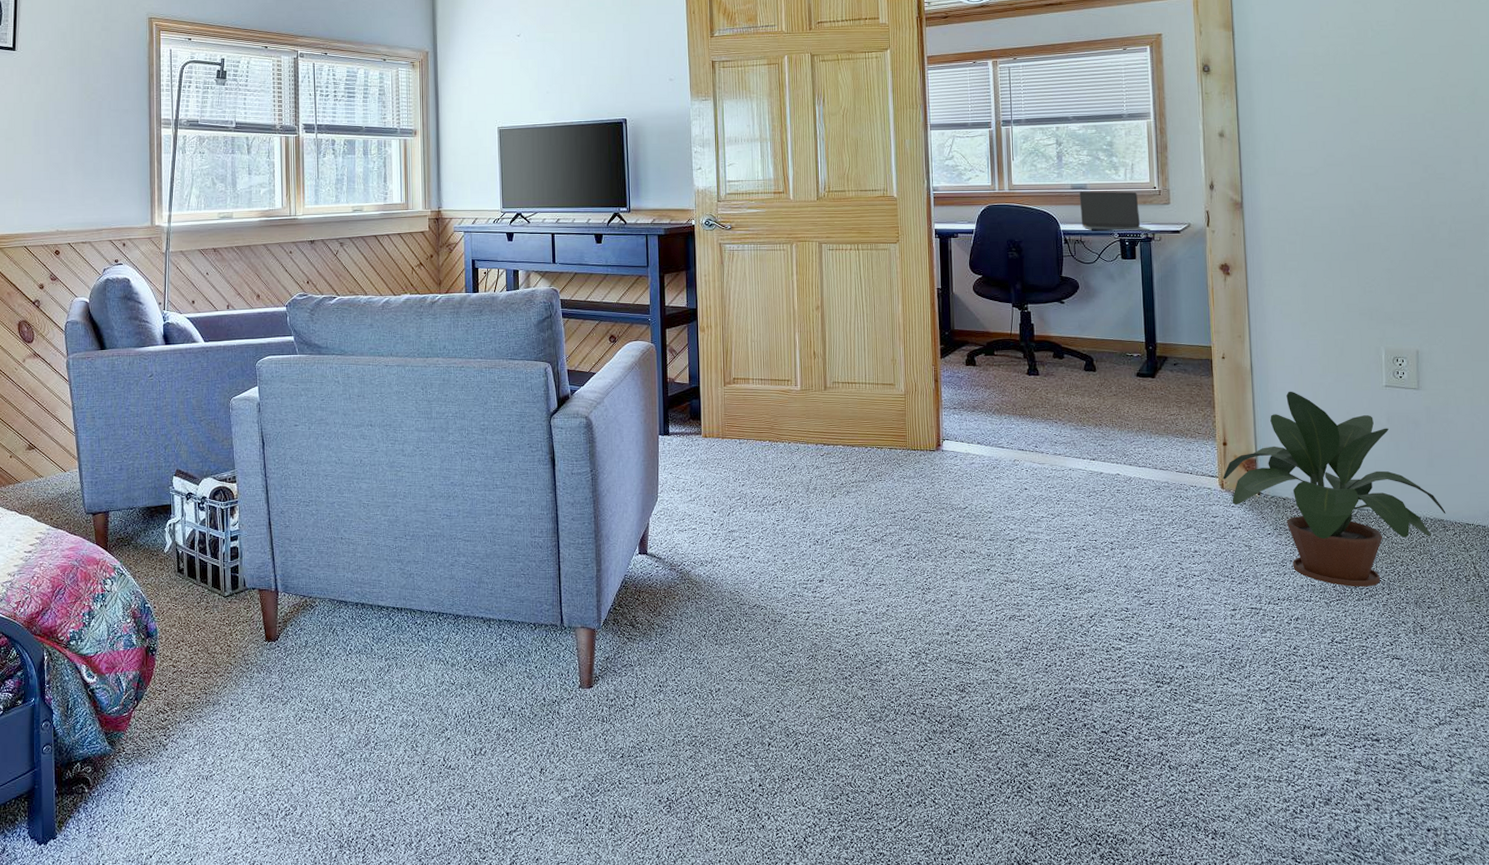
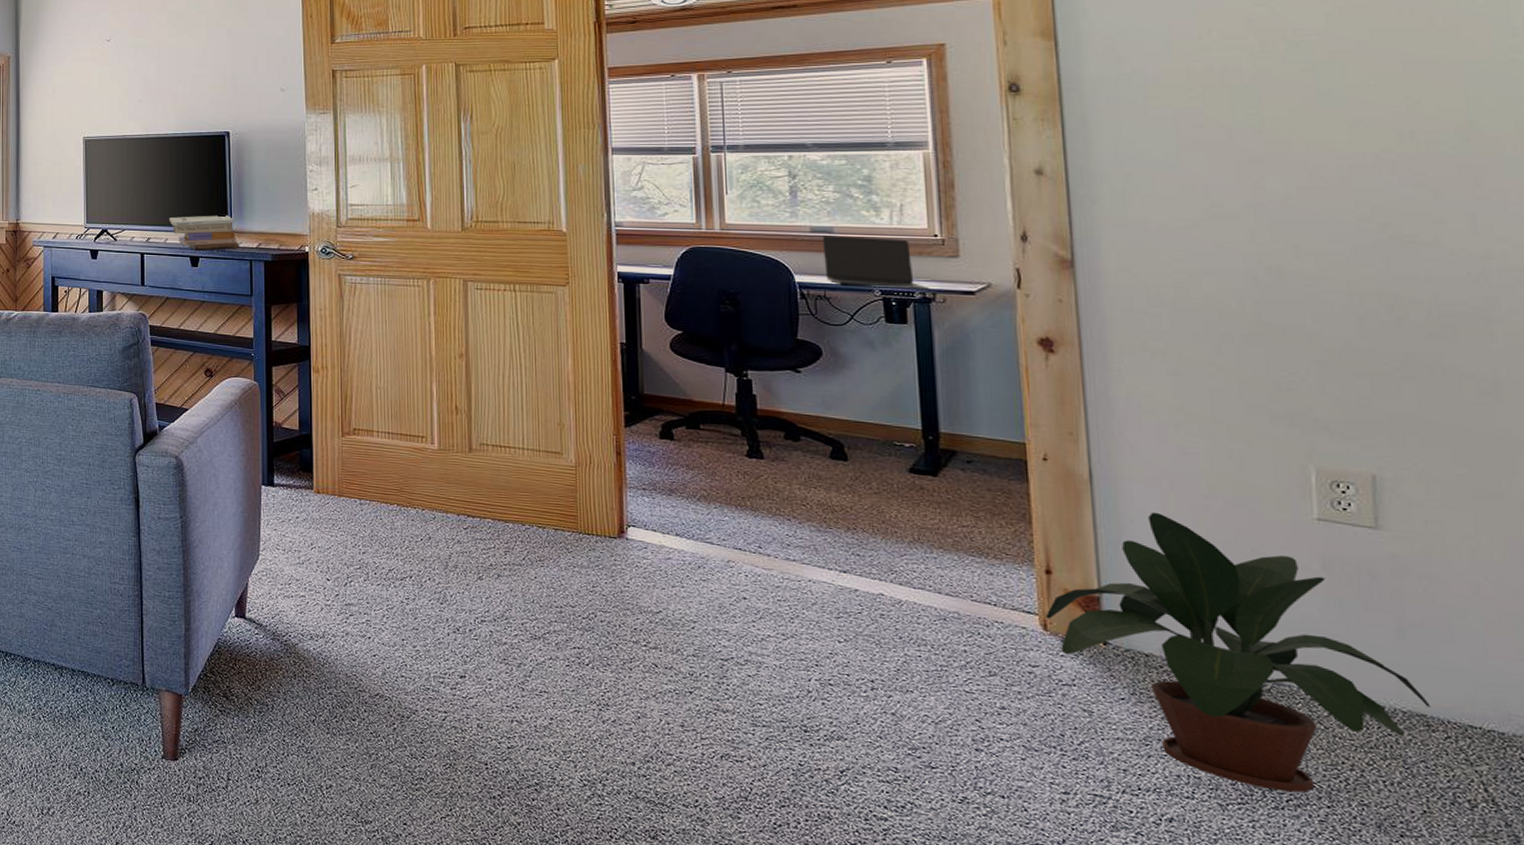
books: none [576,195,636,229] -> present [169,215,239,252]

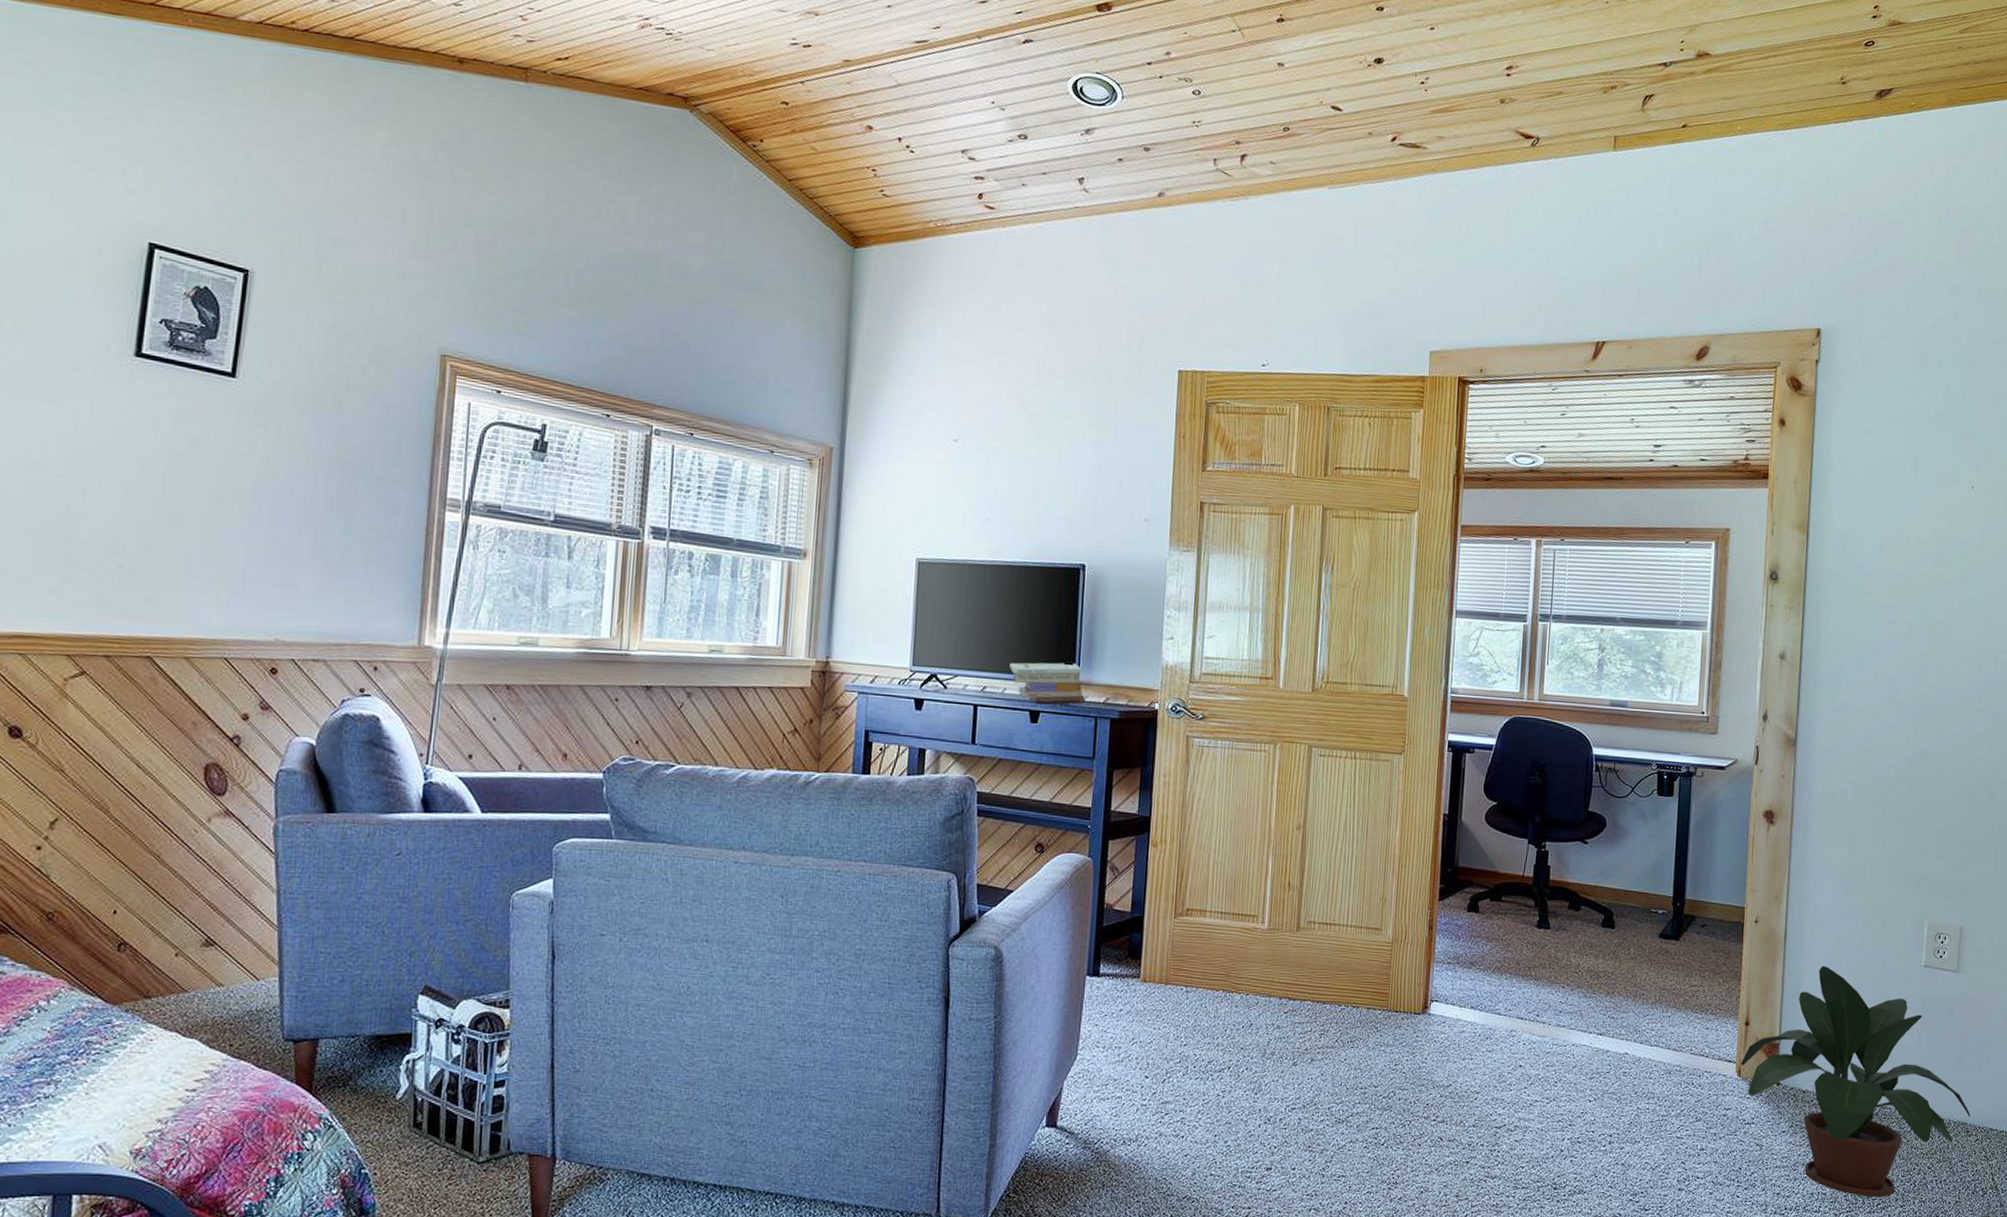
laptop: present [821,236,929,290] -> none [1616,709,1693,764]

